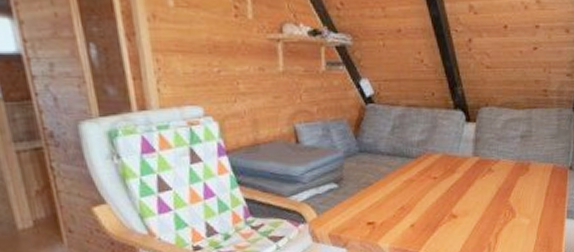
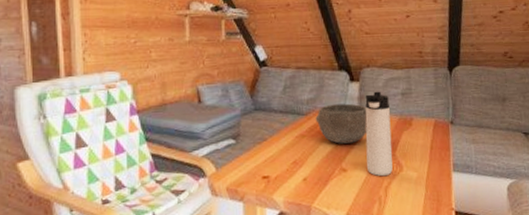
bowl: none [426,146,482,189] -> present [315,103,368,144]
thermos bottle: none [477,133,506,223] -> present [365,91,393,177]

